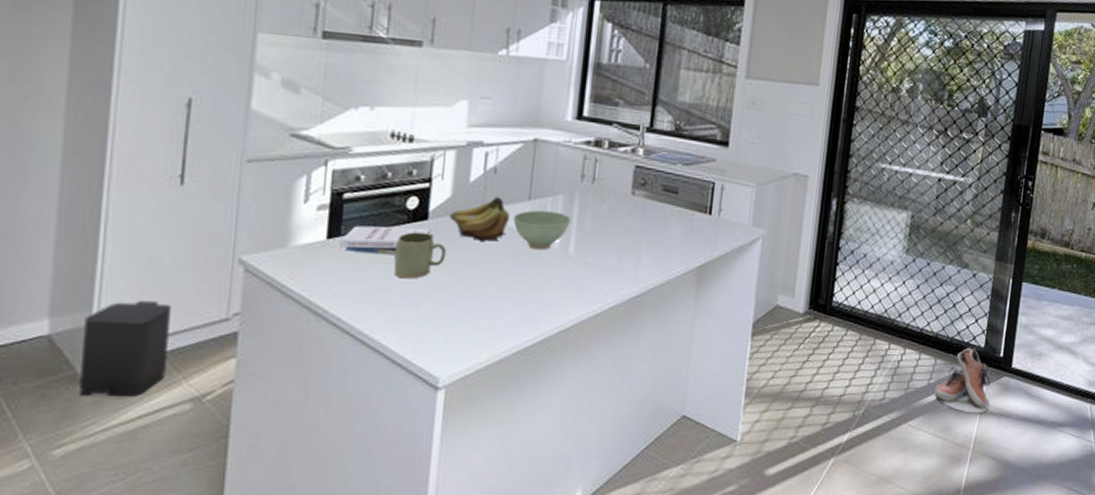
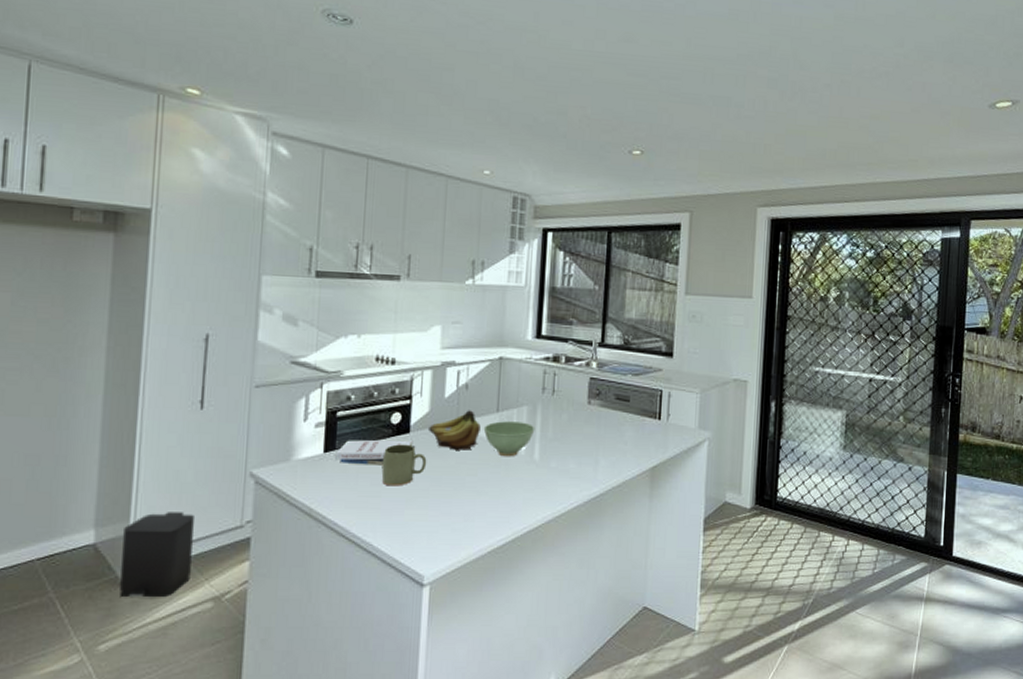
shoe: present [934,347,991,414] -> none [879,537,933,601]

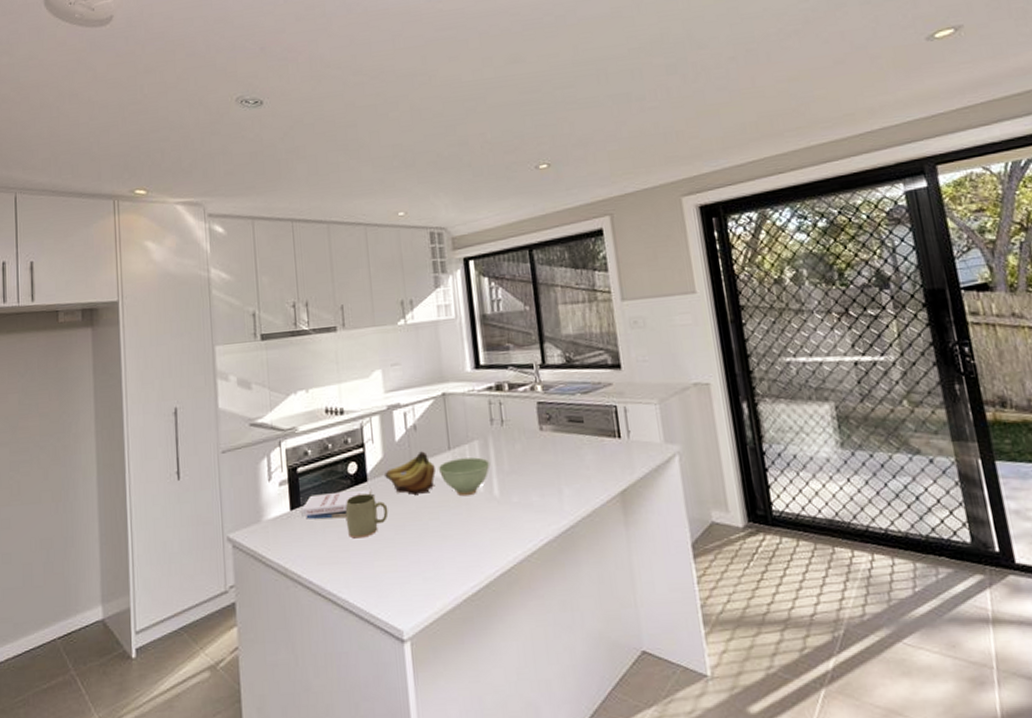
pedal bin: present [120,512,196,598] -> none [126,582,187,671]

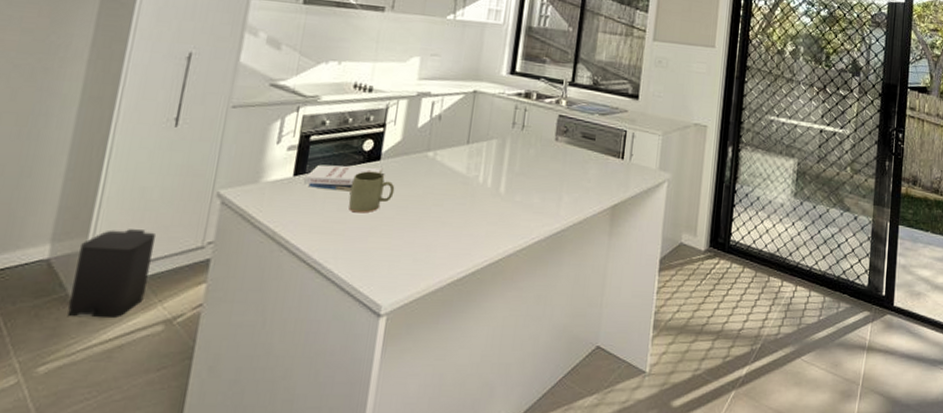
pedal bin: none [126,582,187,671] -> present [68,229,157,318]
fruit: present [383,451,435,495] -> none [398,140,450,180]
bowl: present [438,457,490,497] -> none [452,153,503,189]

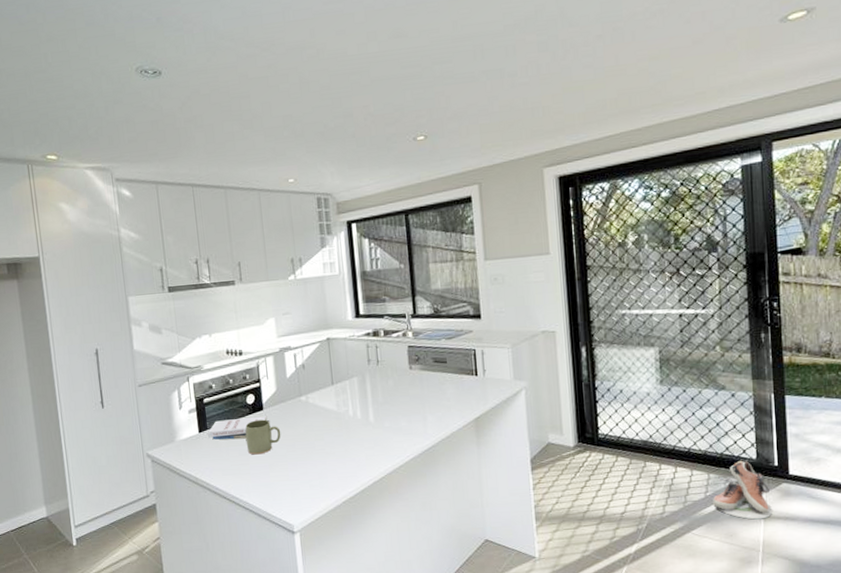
pedal bin: present [68,229,157,318] -> none [65,488,118,555]
shoe: none [824,285,875,351] -> present [713,460,772,520]

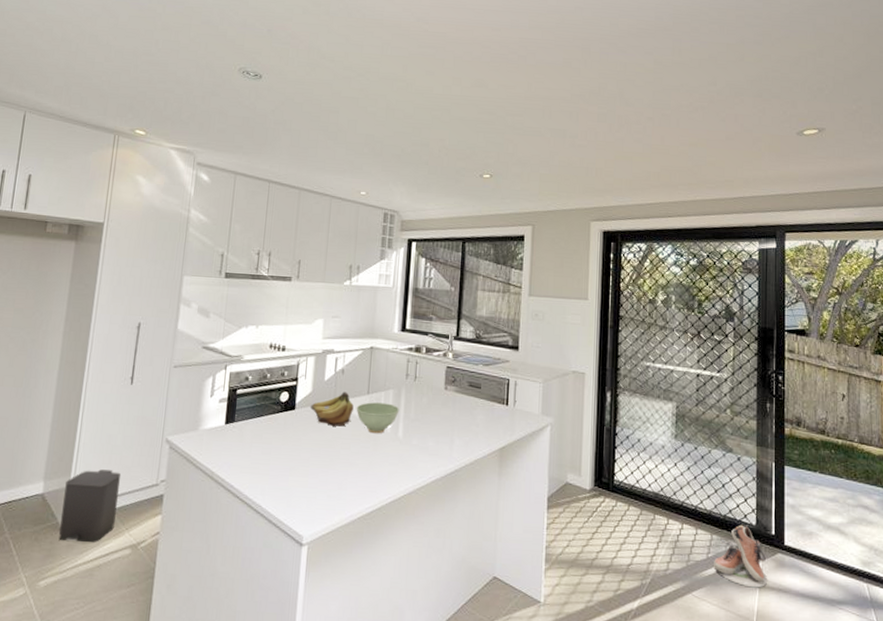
pedal bin: none [65,488,118,555] -> present [59,469,122,542]
books: present [208,416,270,440] -> none [234,414,300,437]
mug: present [245,419,281,455] -> none [270,419,309,456]
fruit: none [277,386,321,420] -> present [310,392,354,427]
bowl: none [323,391,367,422] -> present [356,402,400,434]

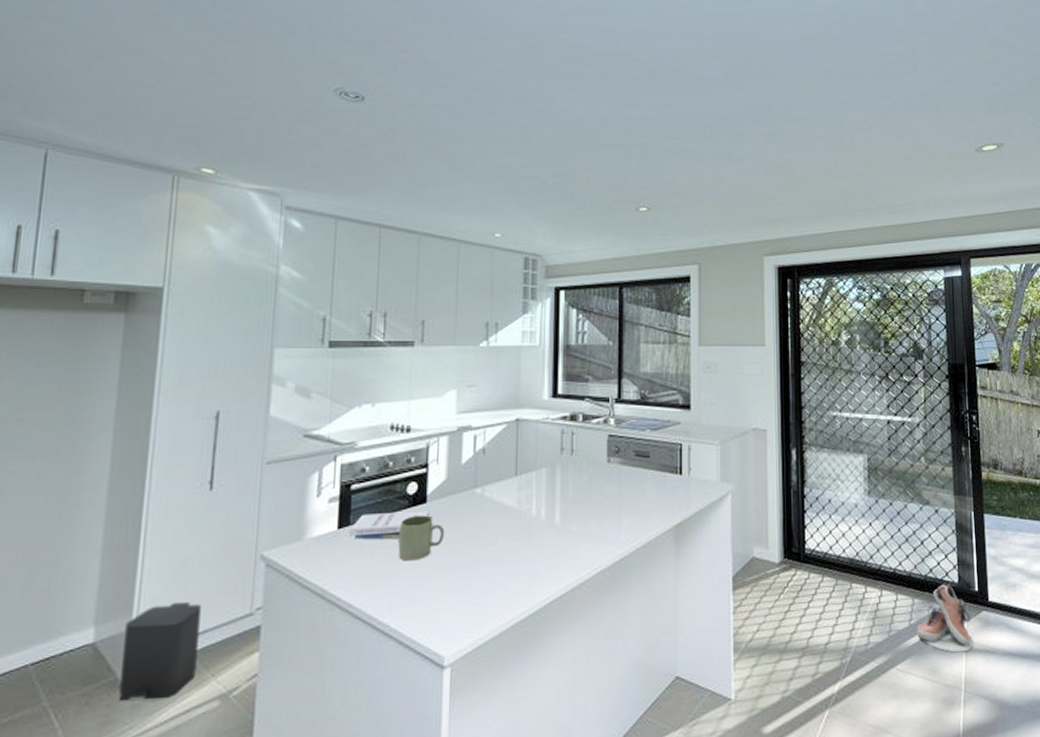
books: none [234,414,300,437] -> present [350,510,433,540]
mug: none [270,419,309,456] -> present [398,515,445,561]
fruit: present [310,392,354,427] -> none [445,475,499,518]
bowl: present [356,402,400,434] -> none [502,485,555,523]

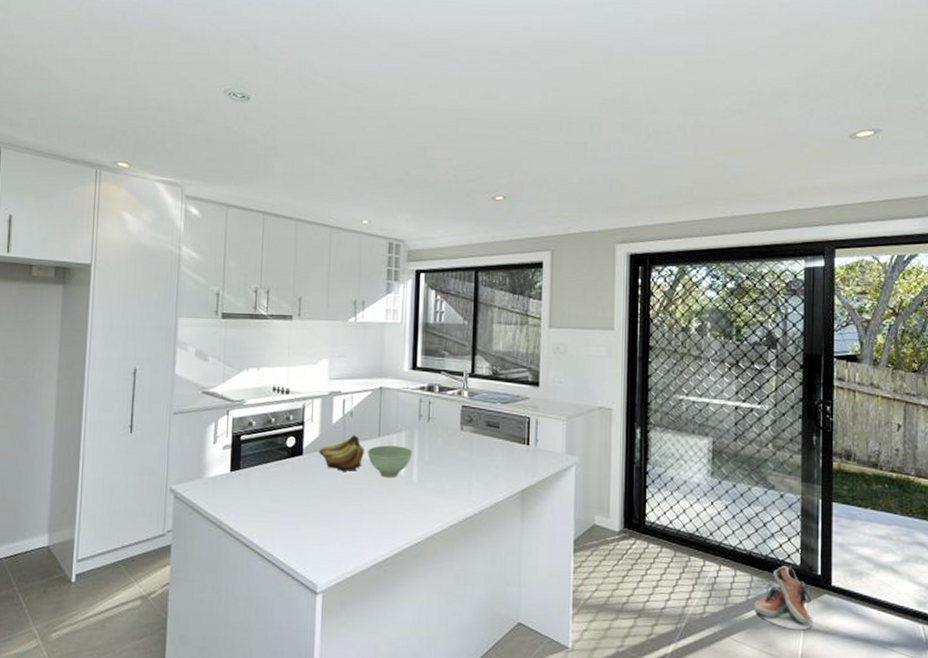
pedal bin: present [119,602,203,702] -> none [68,521,127,594]
books: present [350,510,433,540] -> none [240,460,308,484]
mug: present [398,515,445,561] -> none [279,465,318,503]
fruit: none [445,475,499,518] -> present [318,435,364,471]
bowl: none [502,485,555,523] -> present [367,445,413,478]

